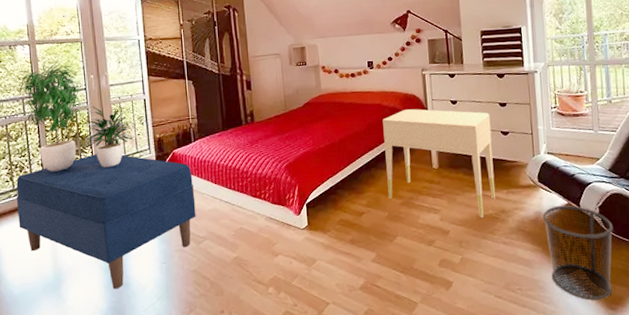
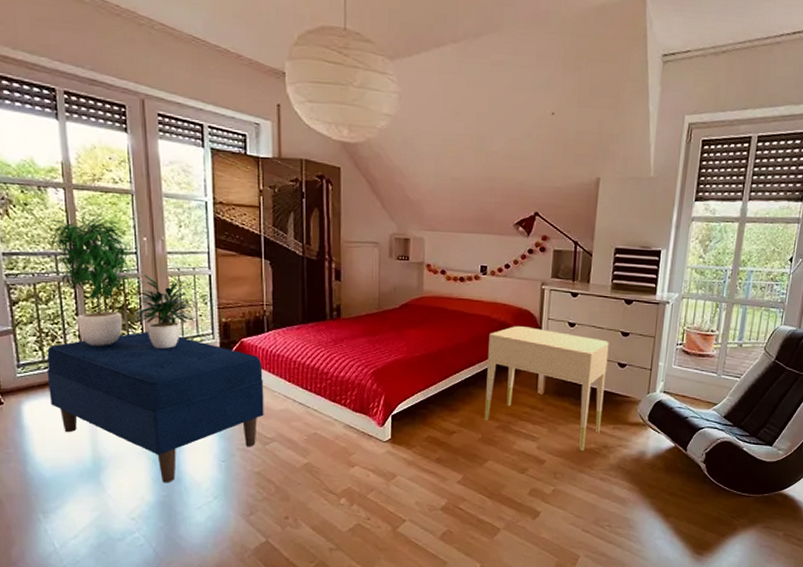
waste bin: present [543,205,614,301] -> none [644,447,717,544]

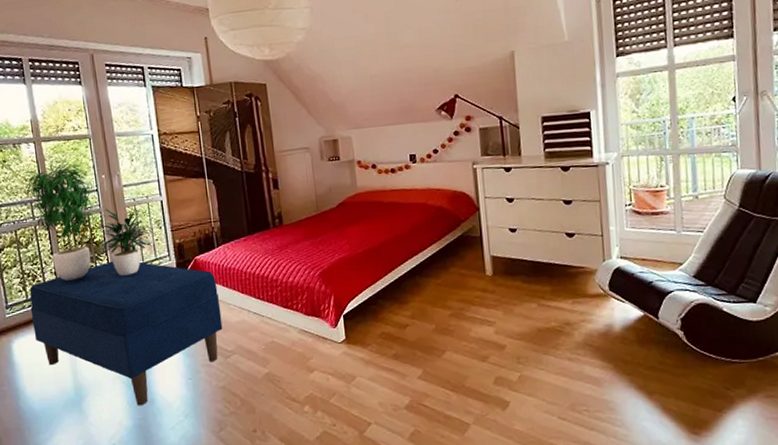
nightstand: present [485,326,609,452] -> none [428,208,559,332]

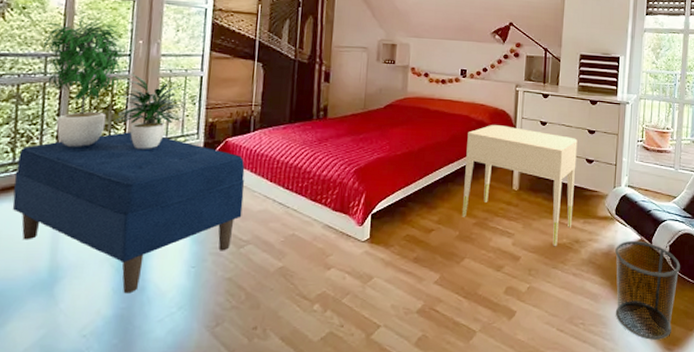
nightstand: none [428,208,559,332] -> present [462,125,578,247]
waste bin: none [614,317,699,424] -> present [615,240,681,340]

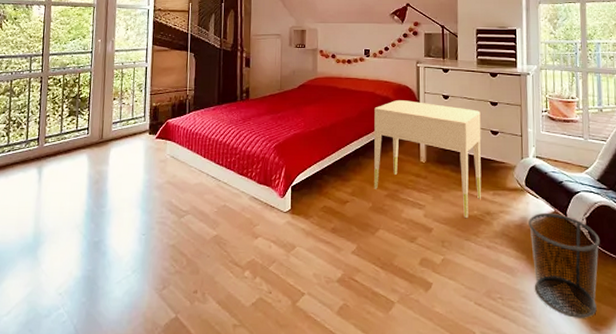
bench: present [12,132,245,294] -> none [7,117,183,257]
potted plant: present [43,15,184,149] -> none [28,21,133,132]

